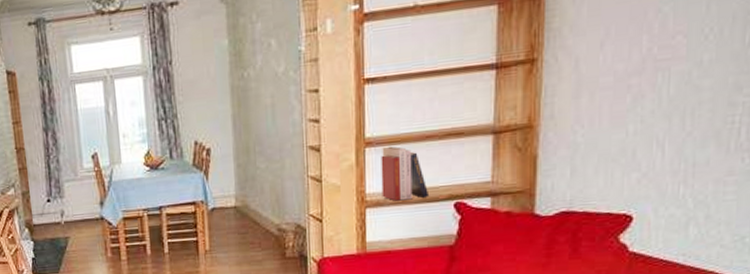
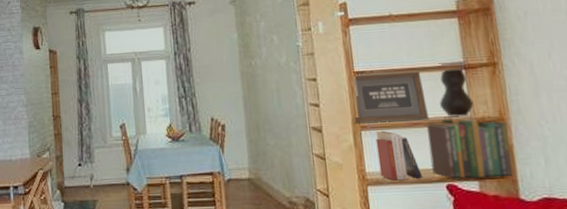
picture frame: none [358,73,445,140] -> present [354,71,429,124]
books: none [440,127,535,197] -> present [427,118,514,179]
vase: none [459,59,500,127] -> present [438,61,474,117]

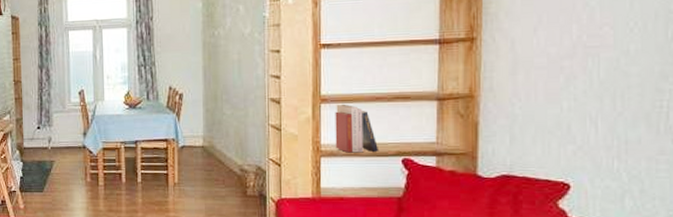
picture frame: present [354,71,429,124] -> none [315,44,393,97]
books: present [427,118,514,179] -> none [389,94,476,154]
vase: present [438,61,474,117] -> none [406,36,444,93]

